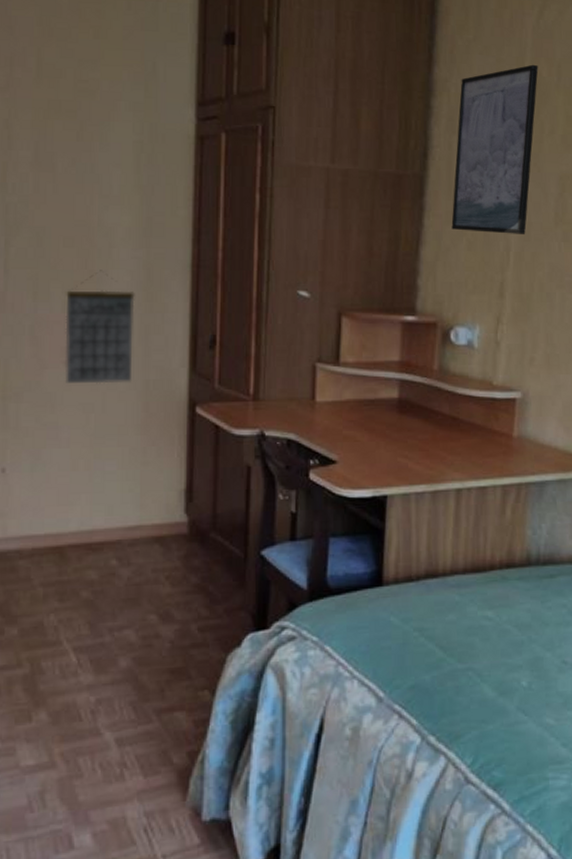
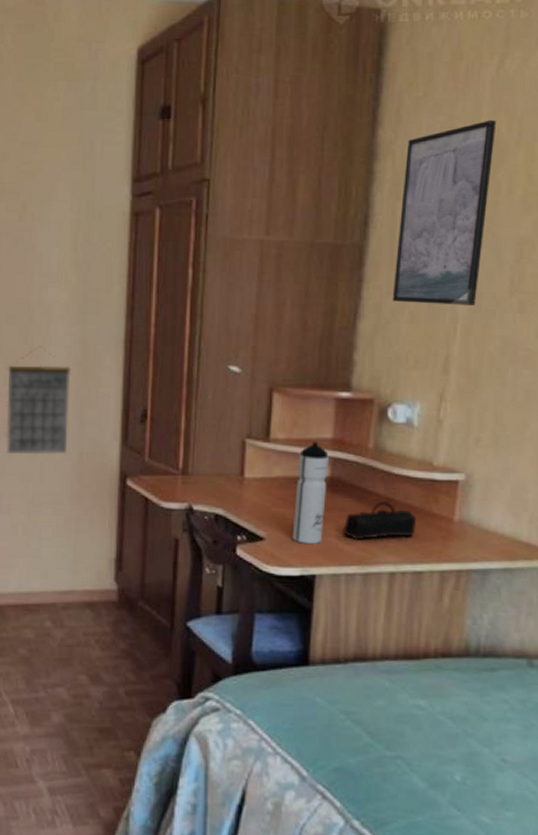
water bottle: none [363,364,397,465] -> present [292,442,329,544]
pencil case: none [412,420,479,459] -> present [343,500,416,540]

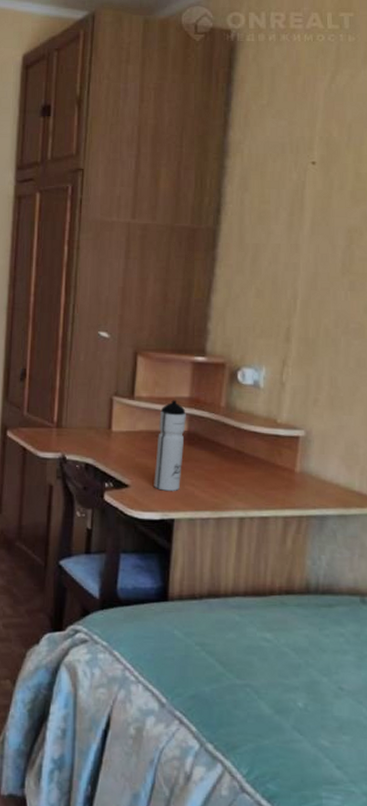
pencil case: present [343,500,416,540] -> none [198,453,262,488]
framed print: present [392,119,497,305] -> none [241,125,329,283]

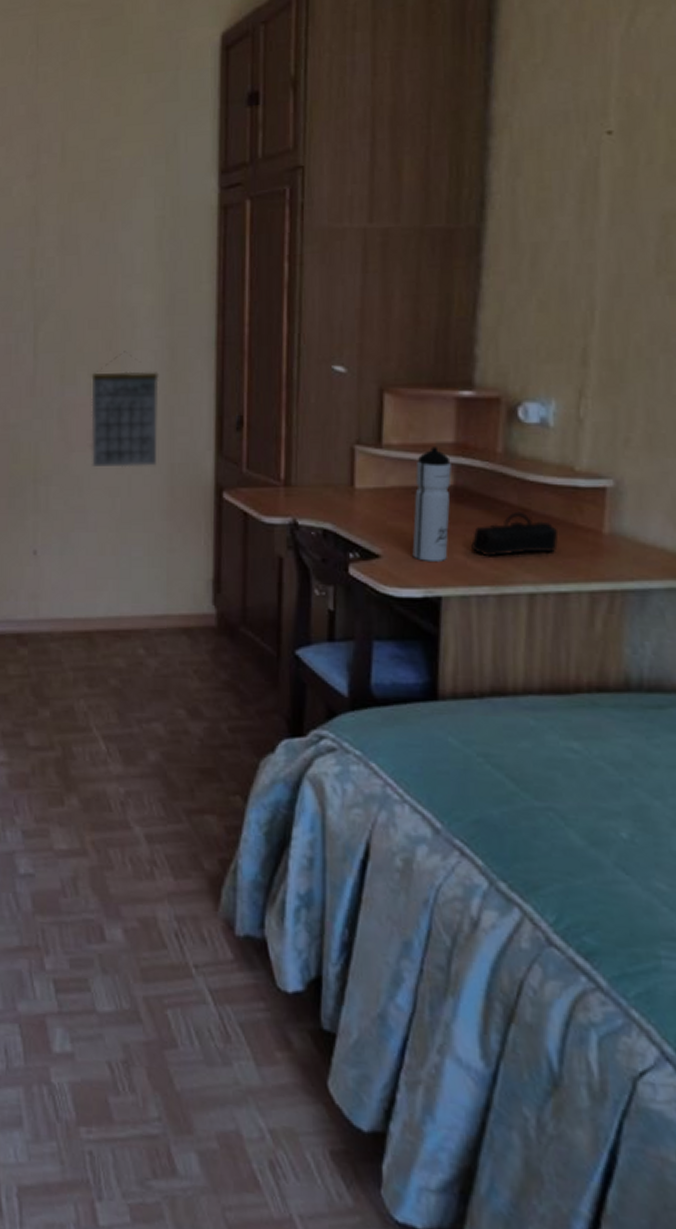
pencil case: none [198,453,262,488] -> present [471,511,558,557]

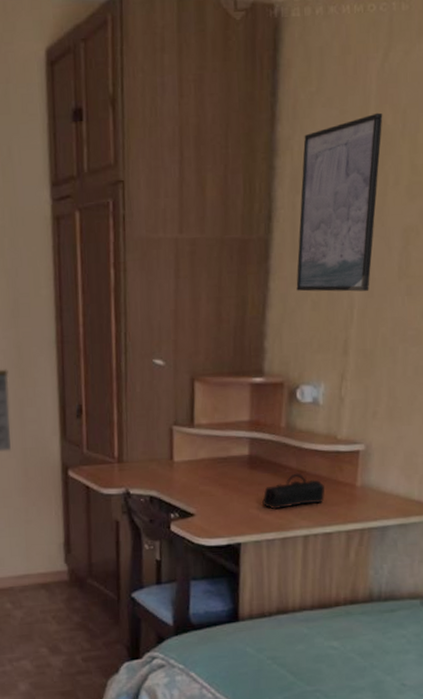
water bottle: present [412,447,452,561] -> none [218,424,247,516]
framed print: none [517,82,630,290] -> present [296,112,383,292]

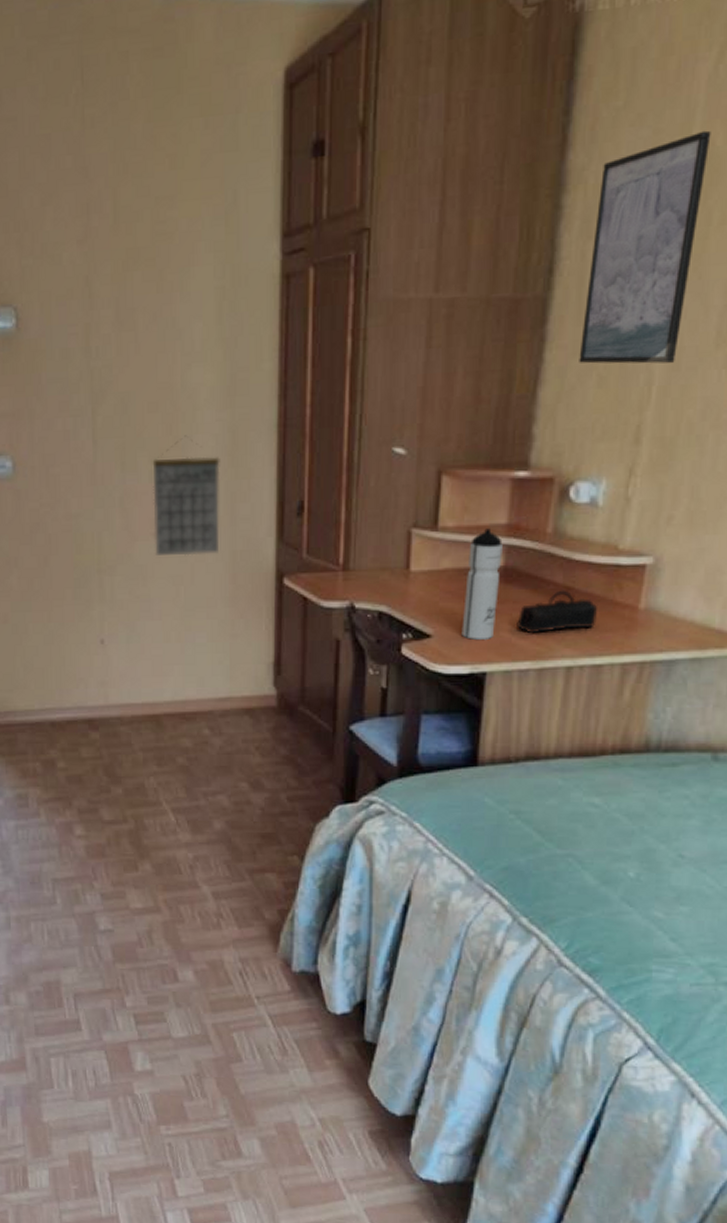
water bottle: none [218,424,247,516] -> present [462,528,503,640]

